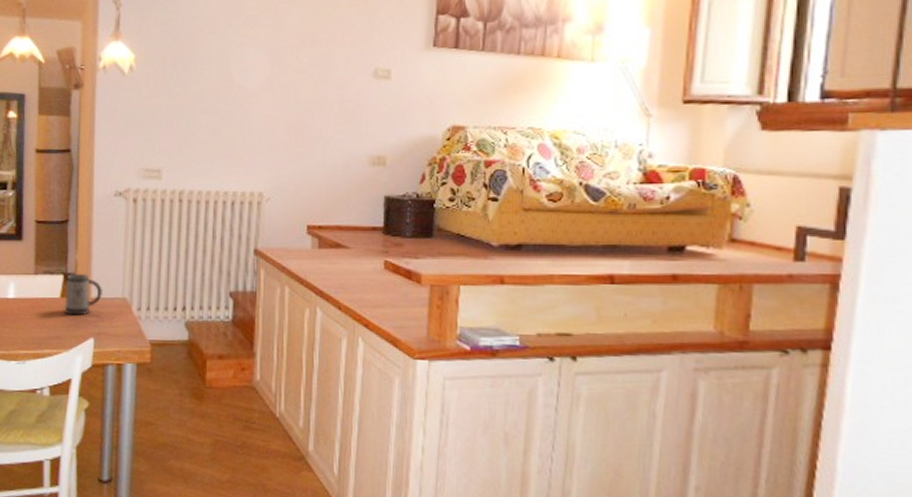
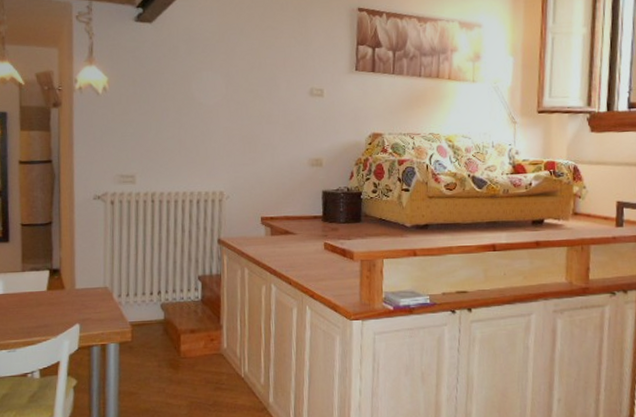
mug: present [64,273,103,316] -> none [50,267,87,306]

